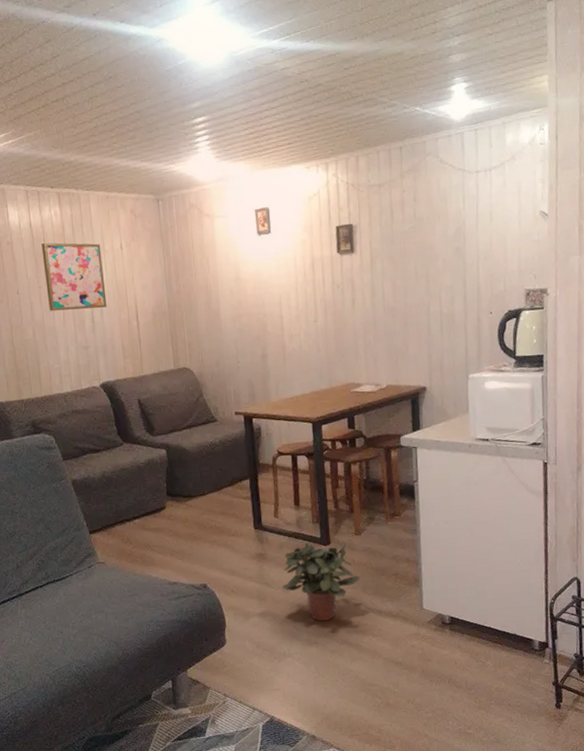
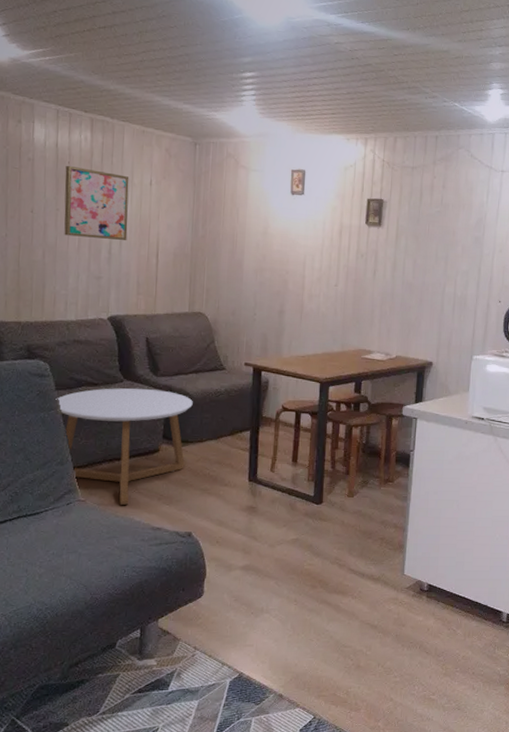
coffee table: none [64,449,191,563] -> present [56,388,193,505]
potted plant: present [282,542,361,622] -> none [268,500,348,580]

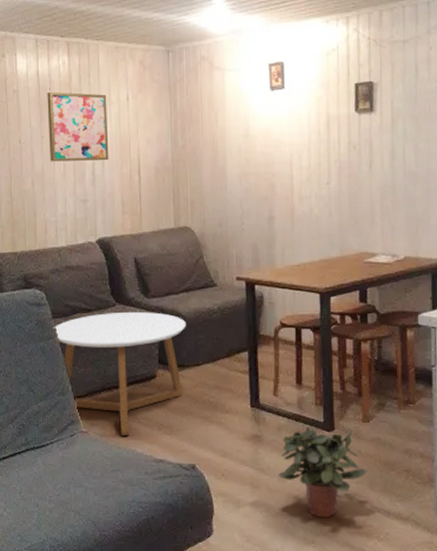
potted plant: none [268,500,348,580] -> present [278,427,367,518]

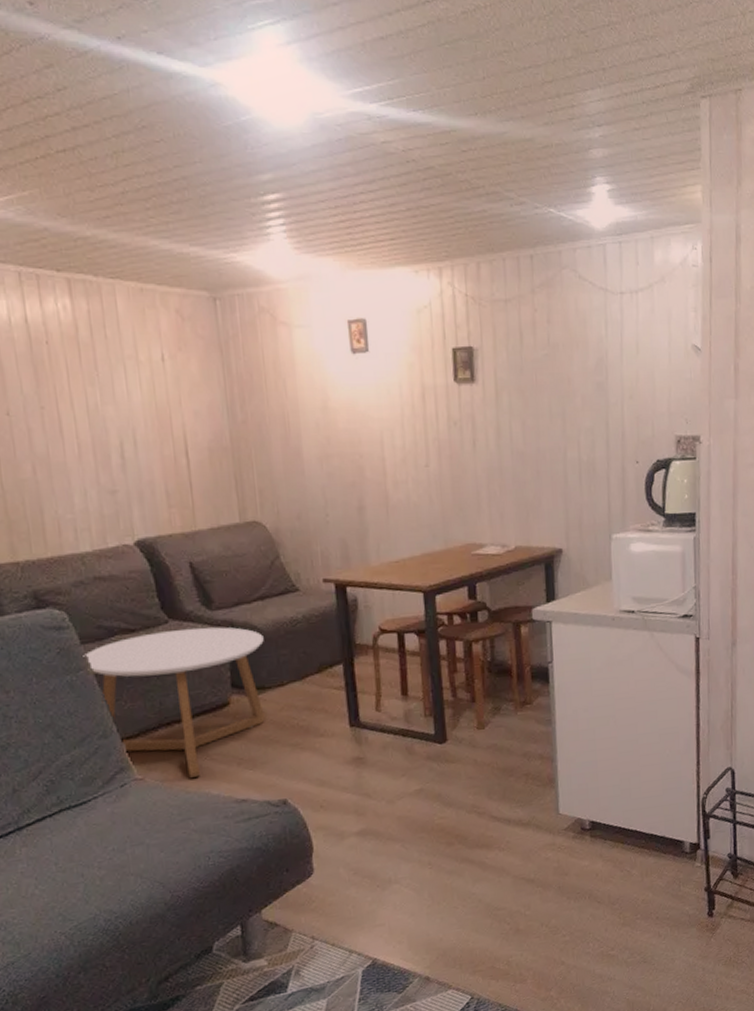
wall art: present [47,91,109,162] -> none [43,346,143,441]
potted plant: present [278,427,367,518] -> none [386,738,485,837]

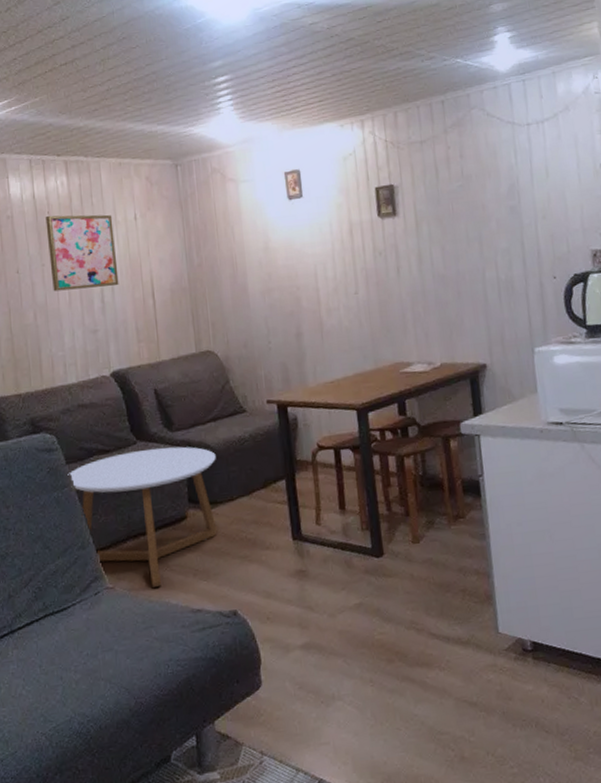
wall art: none [43,346,143,441] -> present [45,214,119,292]

